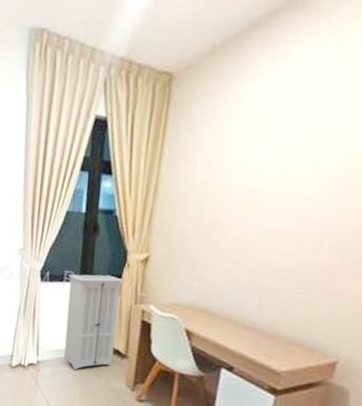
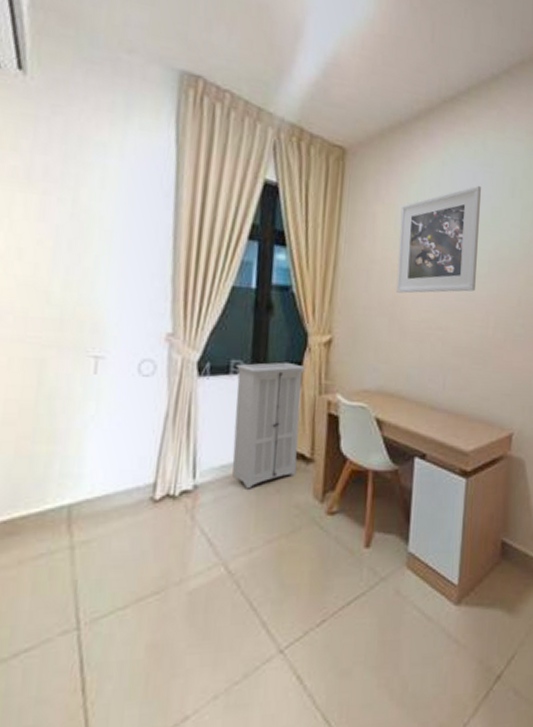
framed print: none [215,92,331,216] -> present [395,185,481,293]

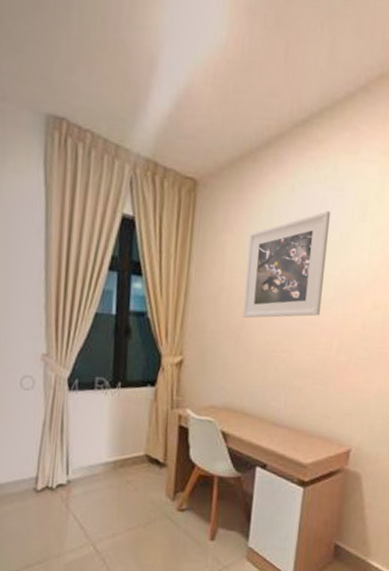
storage cabinet: present [232,360,306,489] -> none [98,378,160,486]

